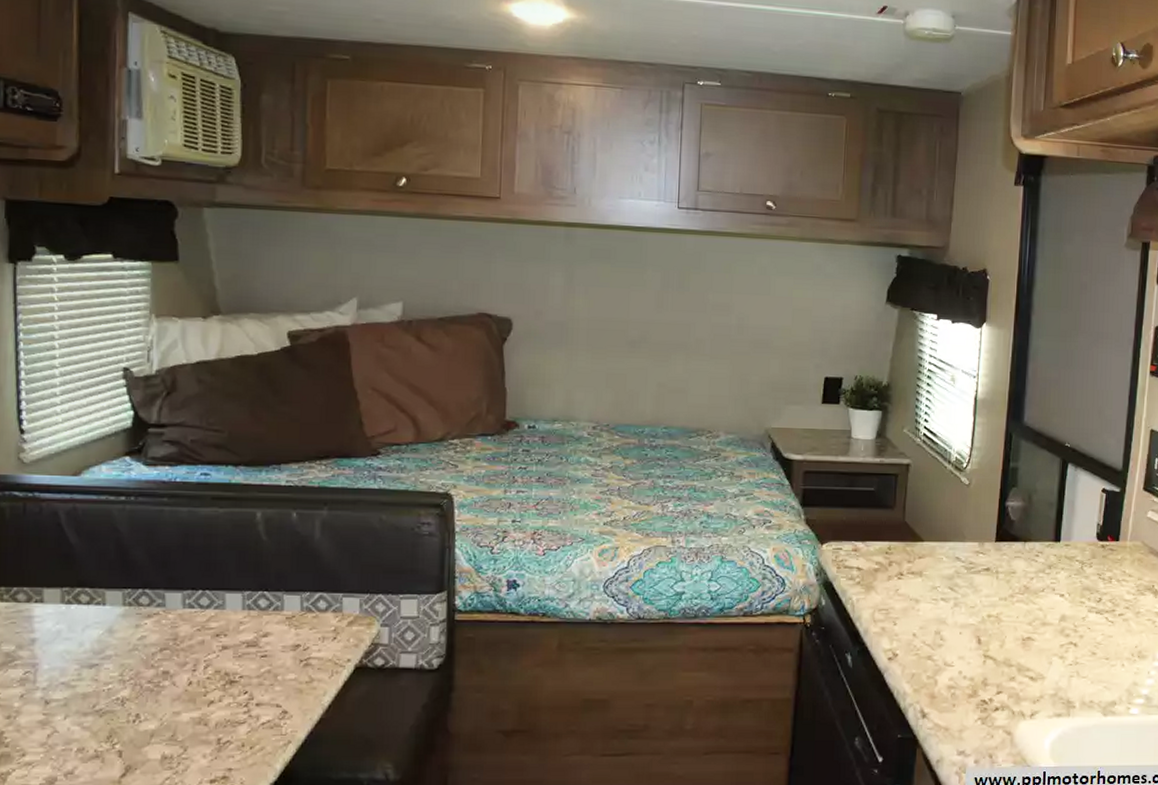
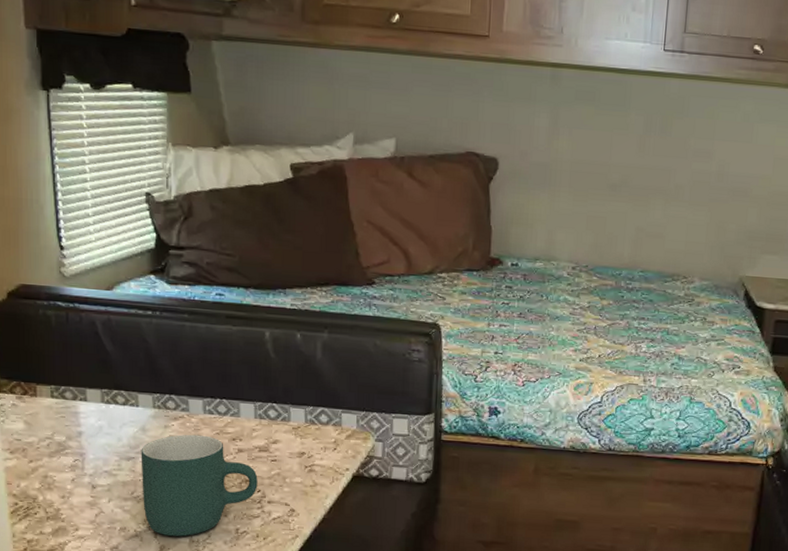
mug: none [105,633,245,753] -> present [141,434,258,537]

